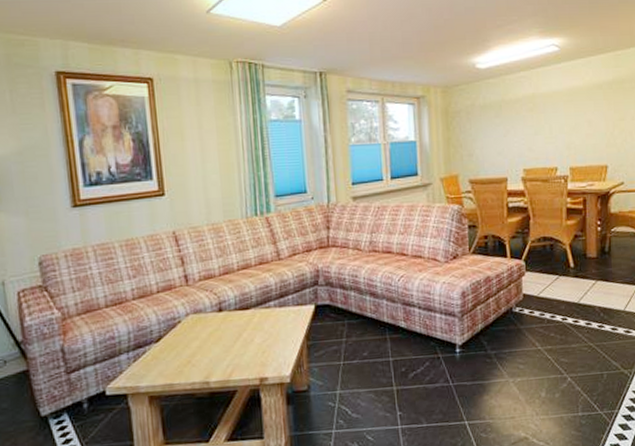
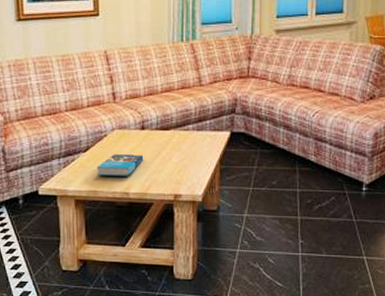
book: none [171,339,224,367] -> present [96,154,144,176]

